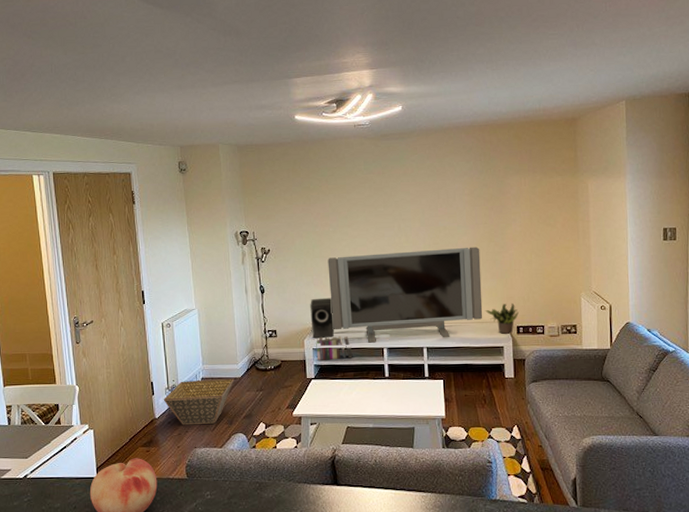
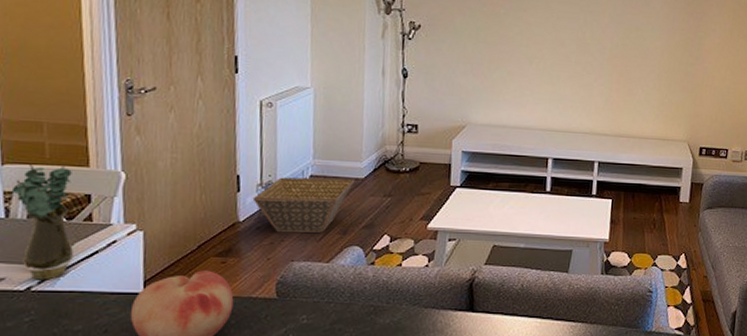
vase: none [11,383,50,470] -> present [11,163,73,280]
speaker: present [310,297,335,339] -> none [463,92,494,141]
books: present [316,336,353,361] -> none [466,139,511,167]
television: present [328,246,483,343] -> none [490,45,673,153]
potted plant: present [485,304,519,334] -> none [668,121,704,155]

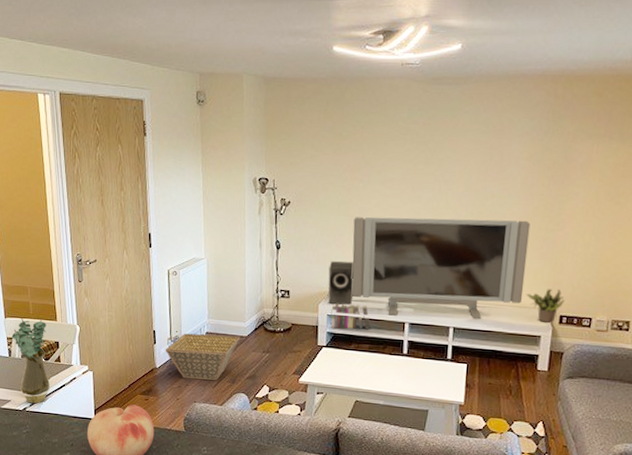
speaker: none [463,92,494,141] -> present [328,260,354,305]
books: none [466,139,511,167] -> present [330,304,370,330]
television: none [490,45,673,153] -> present [351,216,531,320]
potted plant: none [668,121,704,155] -> present [526,289,565,323]

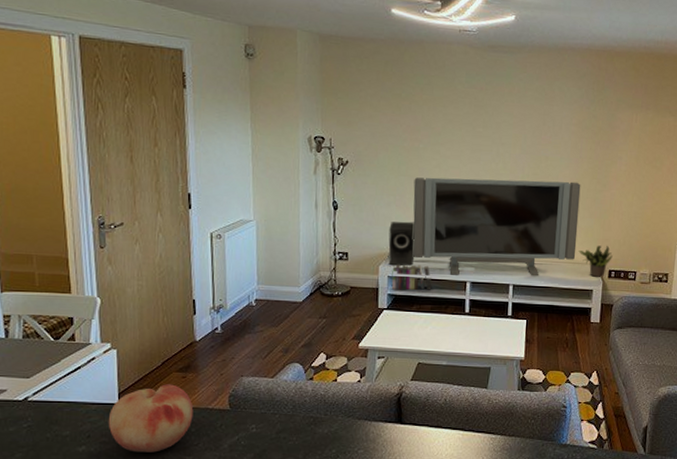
vase: present [11,317,50,404] -> none [9,290,60,392]
basket: present [165,333,241,380] -> none [206,301,294,352]

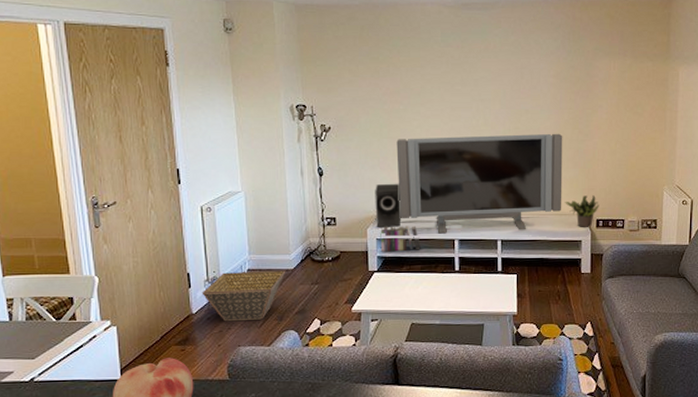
basket: none [206,301,294,352] -> present [202,270,286,322]

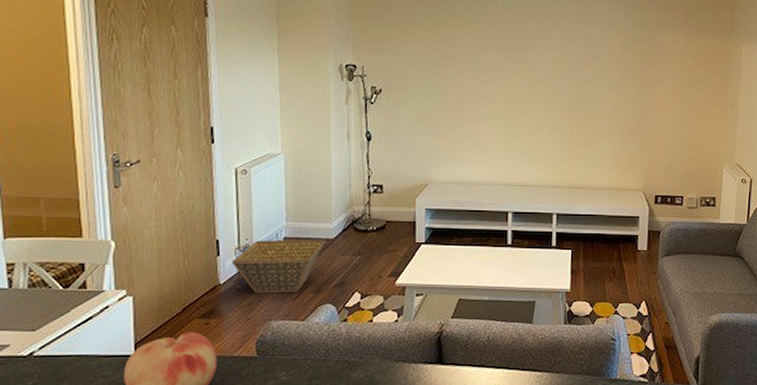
speaker: present [375,183,402,228] -> none [425,150,453,198]
books: present [380,225,421,252] -> none [429,196,472,223]
television: present [396,133,563,234] -> none [451,104,624,206]
potted plant: present [565,196,599,227] -> none [623,171,659,203]

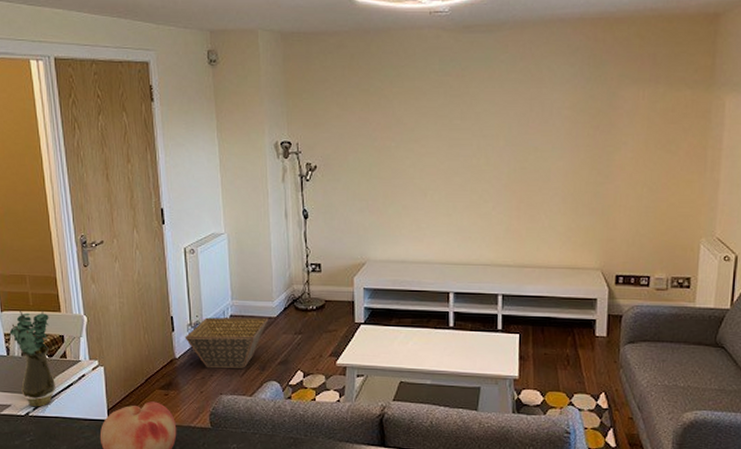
vase: none [13,236,70,346] -> present [9,310,55,407]

